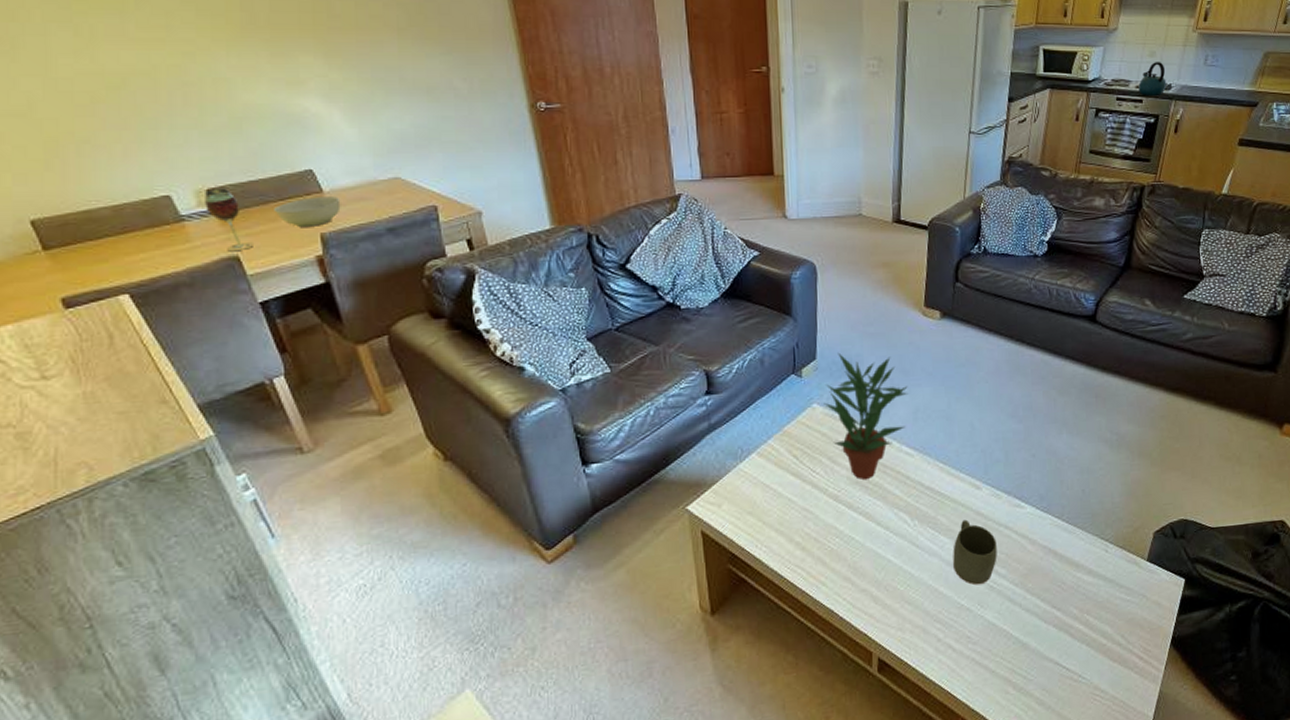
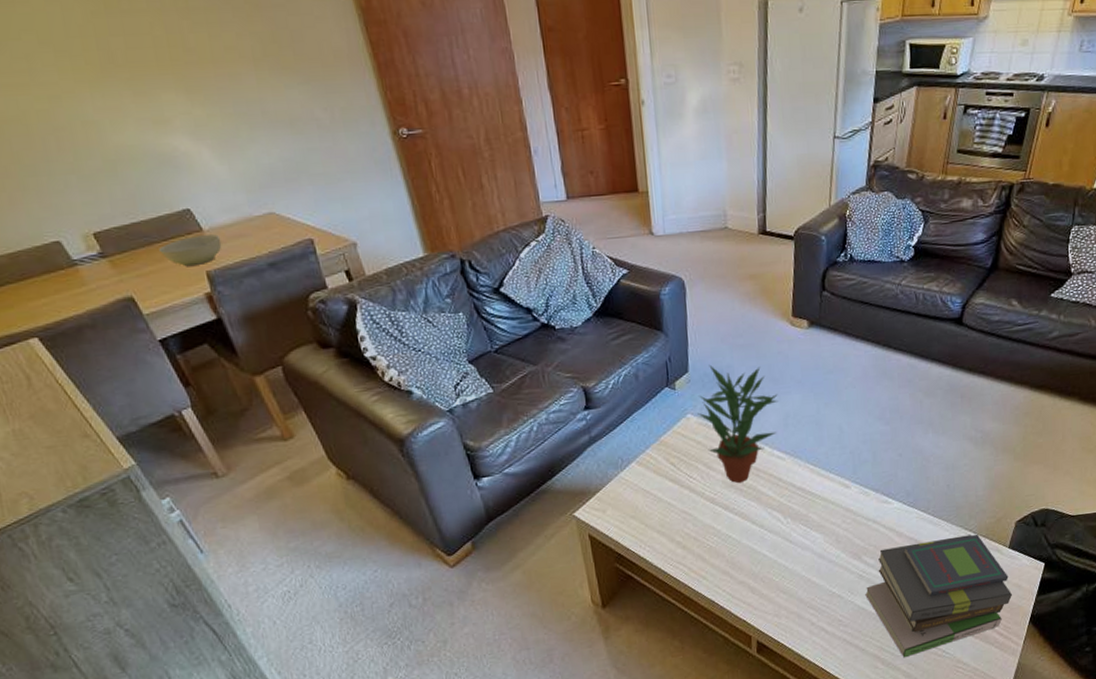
wineglass: present [203,187,253,252] -> none [91,230,145,293]
mug: present [953,519,997,585] -> none [824,516,866,575]
books: none [996,544,1153,683] -> present [865,534,1013,658]
kettle: present [1138,62,1167,97] -> none [1009,51,1039,89]

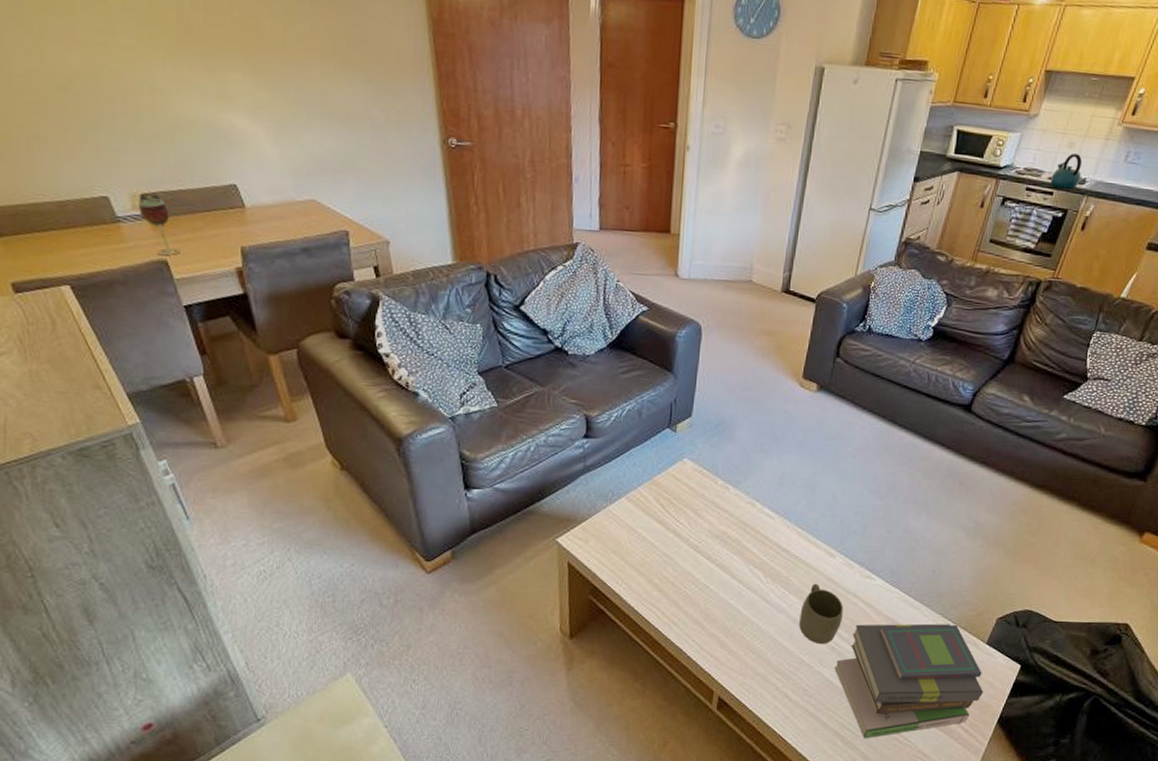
wineglass: none [91,230,145,293] -> present [138,193,180,256]
bowl: present [159,234,222,267] -> none [200,211,261,240]
potted plant: present [697,364,778,484] -> none [694,412,777,535]
mug: none [824,516,866,575] -> present [799,583,843,645]
kettle: none [1009,51,1039,89] -> present [1050,153,1082,190]

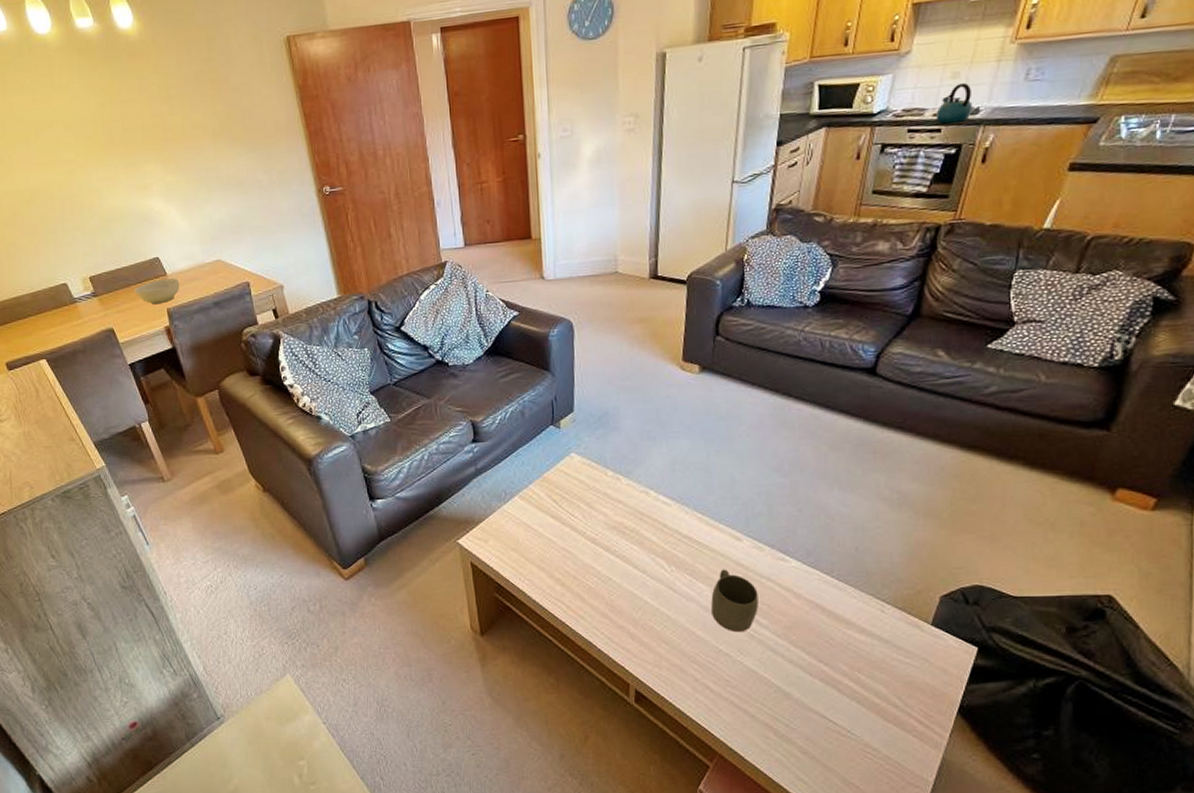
wineglass: present [138,193,180,256] -> none [88,275,122,325]
bowl: none [200,211,261,240] -> present [134,278,180,305]
books: present [834,623,984,739] -> none [756,605,936,732]

